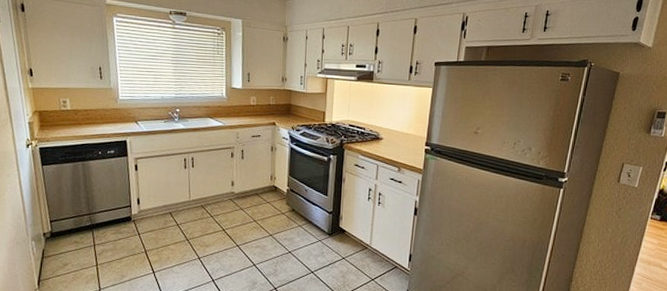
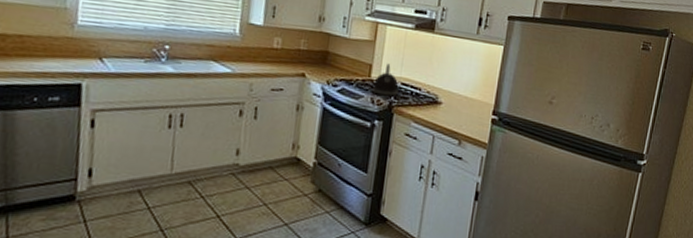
kettle: none [327,110,347,136] -> present [372,63,399,97]

